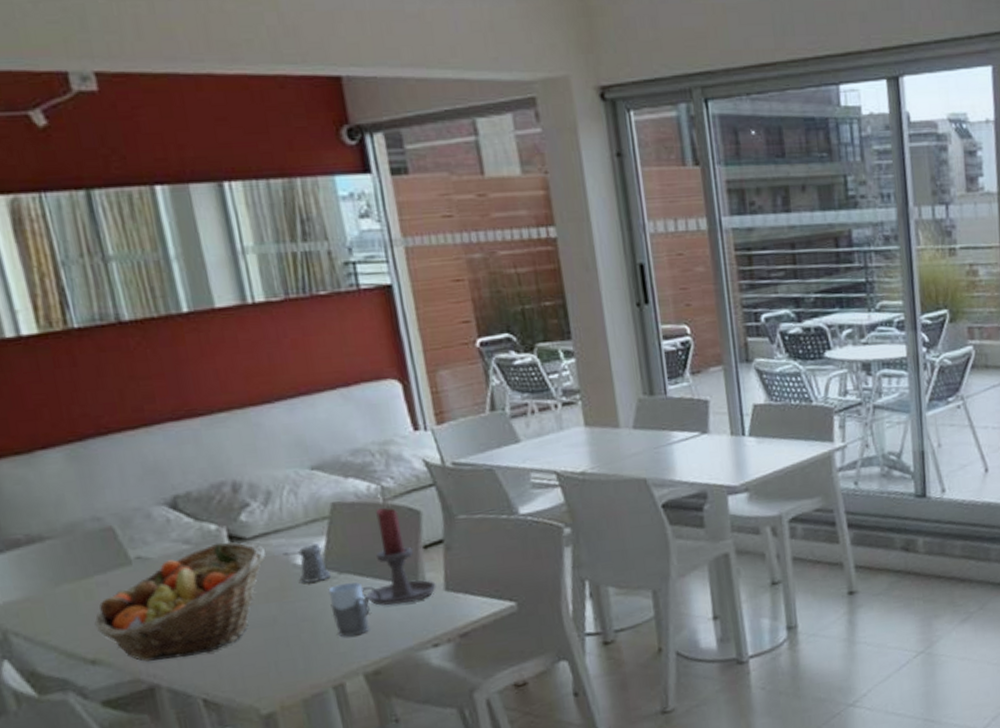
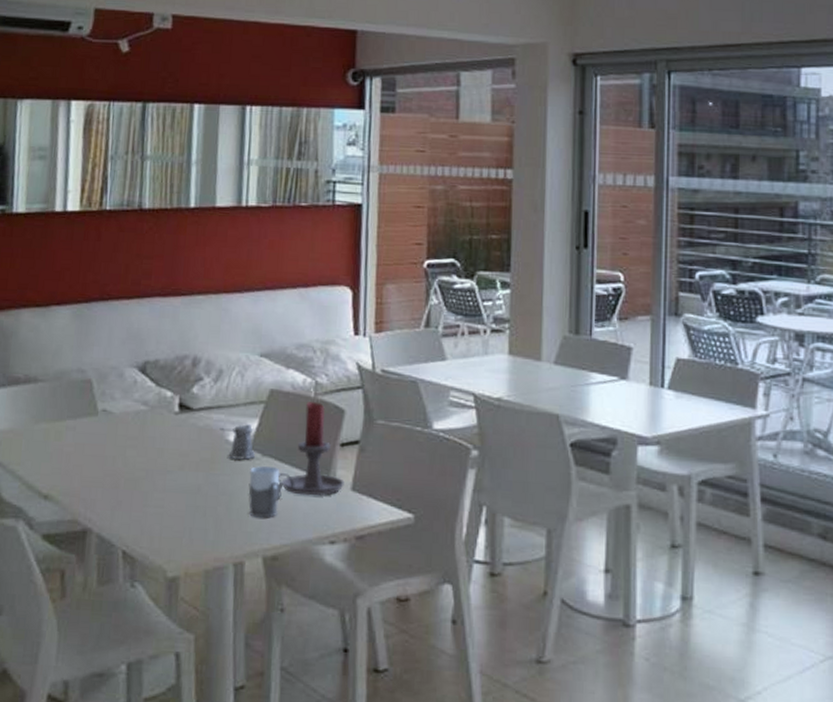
fruit basket: present [94,542,265,662] -> none [56,409,206,509]

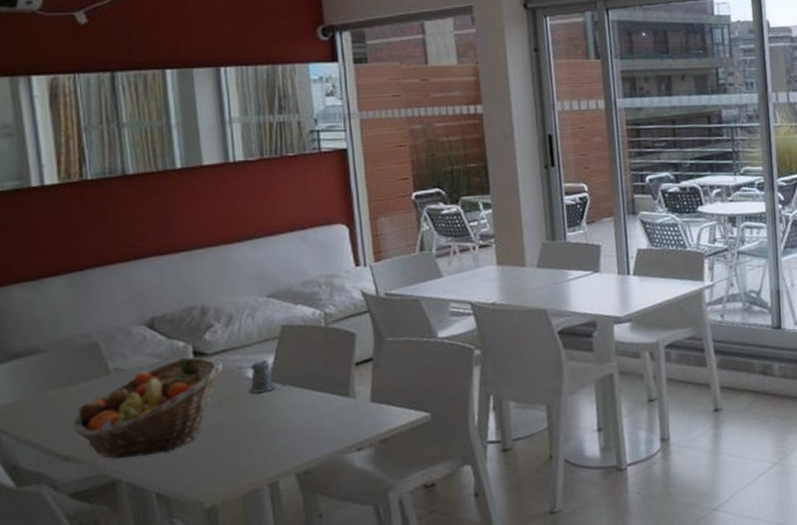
fruit basket: none [56,409,206,509] -> present [72,357,222,459]
mug: present [248,465,282,518] -> none [272,393,306,441]
candle holder: present [277,402,344,496] -> none [299,330,364,414]

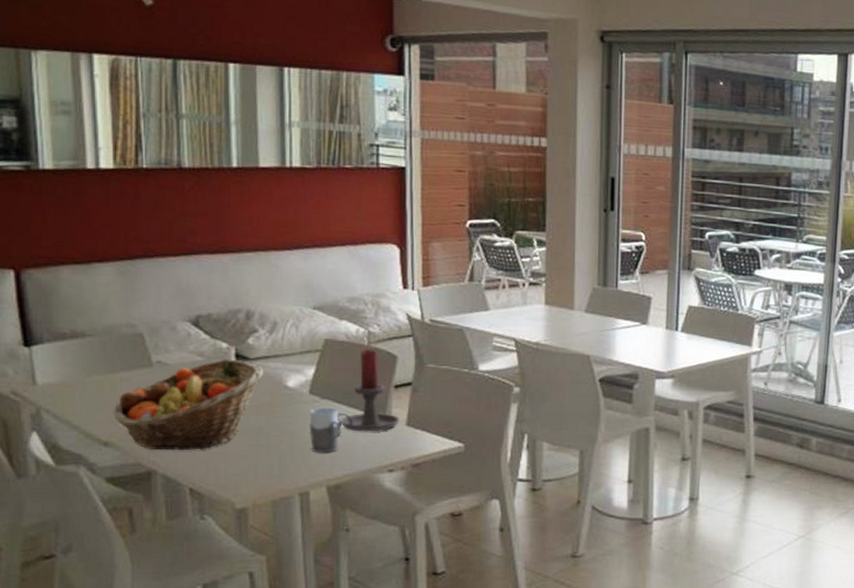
pepper shaker: present [237,359,275,394] -> none [277,371,313,404]
mug: none [272,393,306,441] -> present [309,407,341,453]
candle holder: none [299,330,364,414] -> present [336,349,400,432]

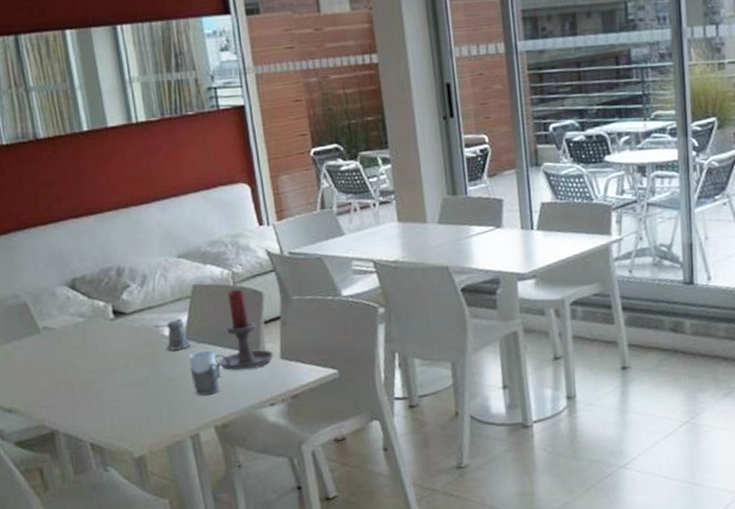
fruit basket: present [113,359,263,451] -> none [11,316,141,411]
pepper shaker: none [277,371,313,404] -> present [154,318,191,351]

